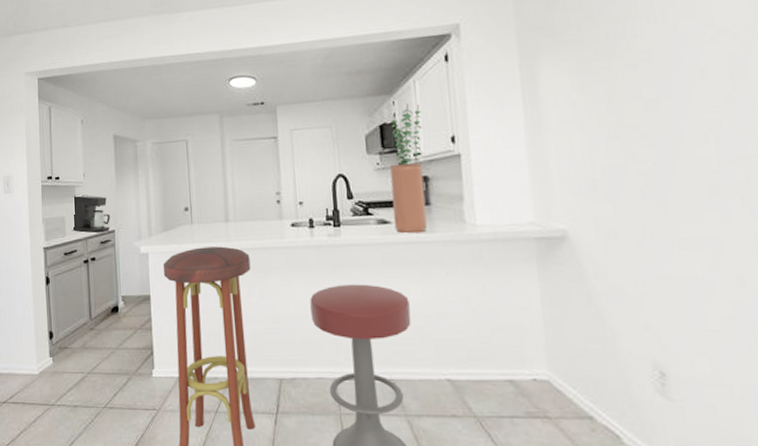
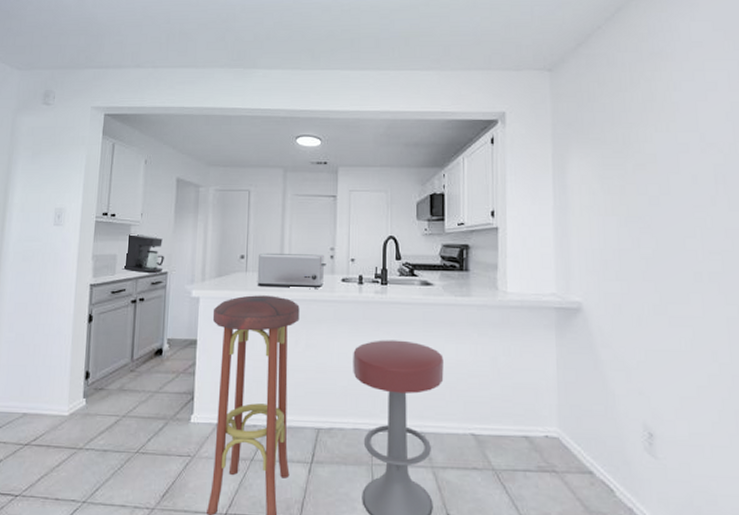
toaster: none [202,200,273,238] -> present [257,252,326,288]
vase: present [390,104,427,233] -> none [435,178,467,295]

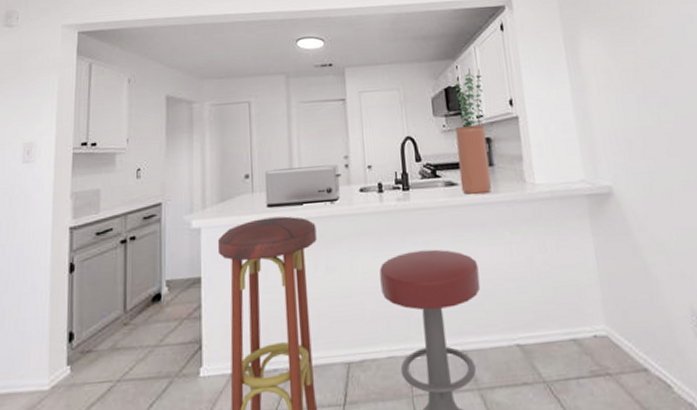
coffee maker: present [122,234,164,274] -> none [107,163,157,208]
vase: none [435,178,467,295] -> present [455,69,491,194]

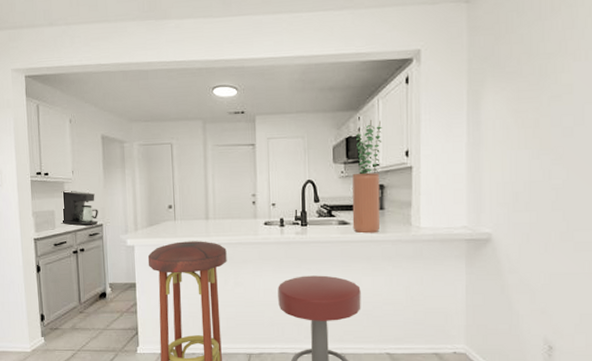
coffee maker: none [107,163,157,208] -> present [61,191,98,227]
toaster: present [264,164,341,207] -> none [184,201,249,233]

